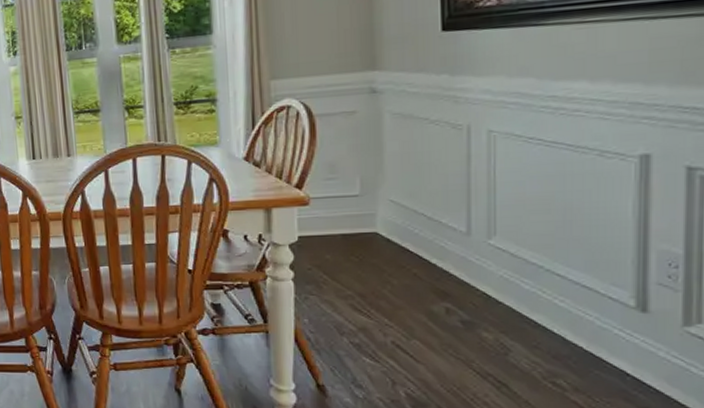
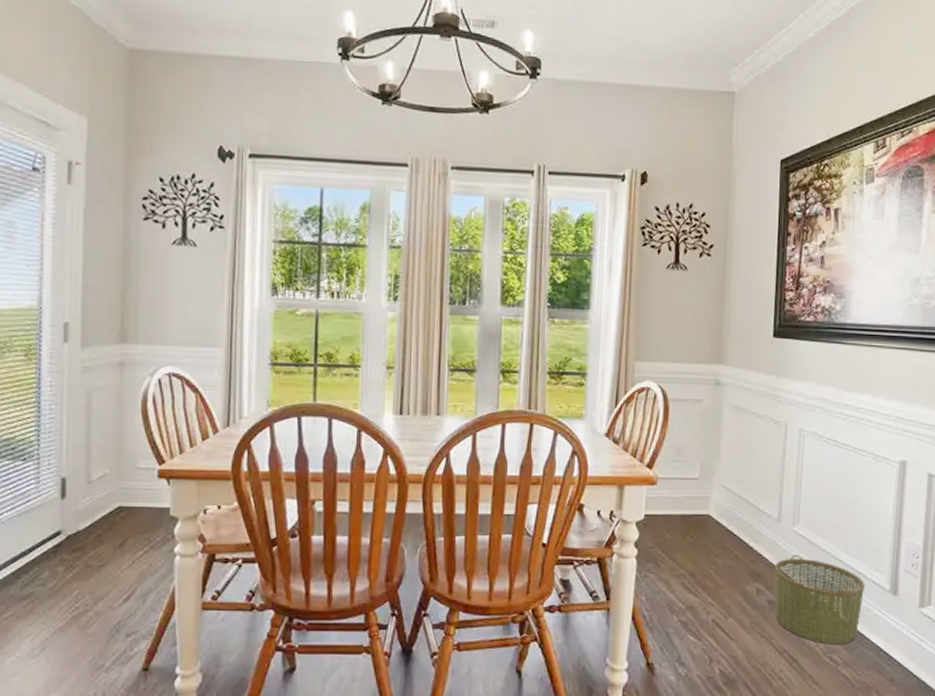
basket: none [467,271,598,369] -> present [774,555,866,645]

